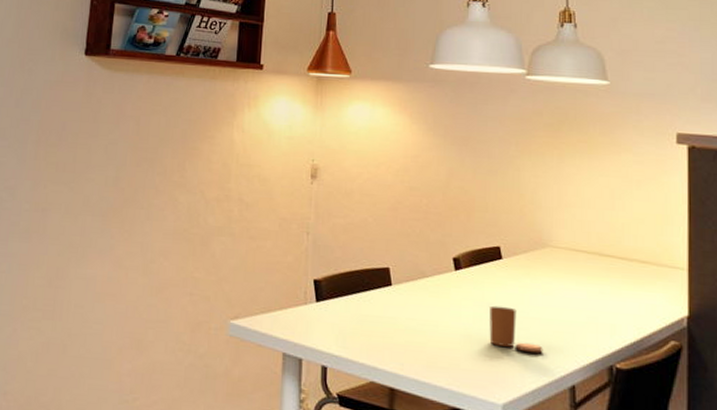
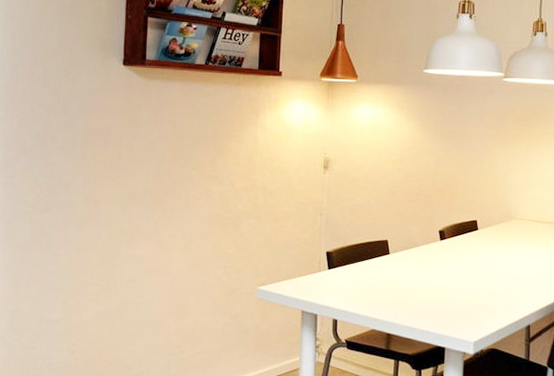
candle: present [489,305,543,353] -> none [466,267,507,302]

